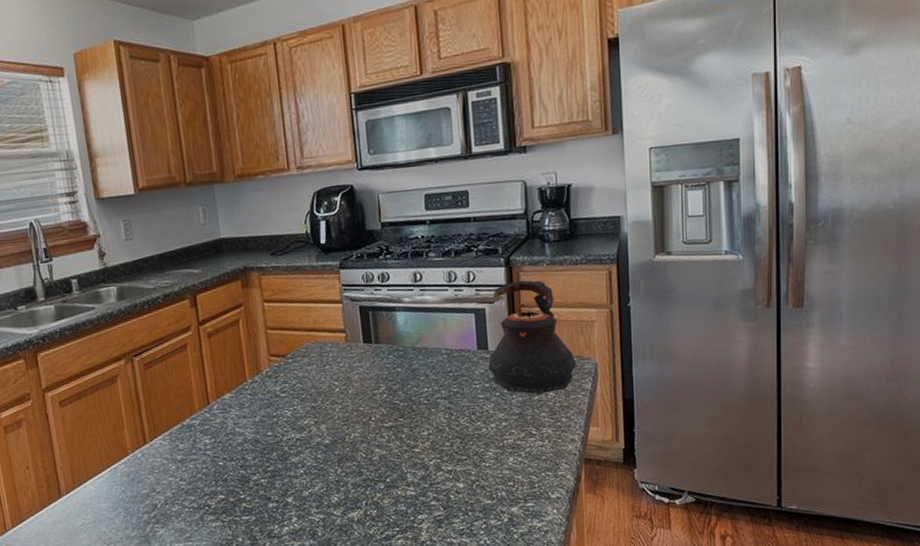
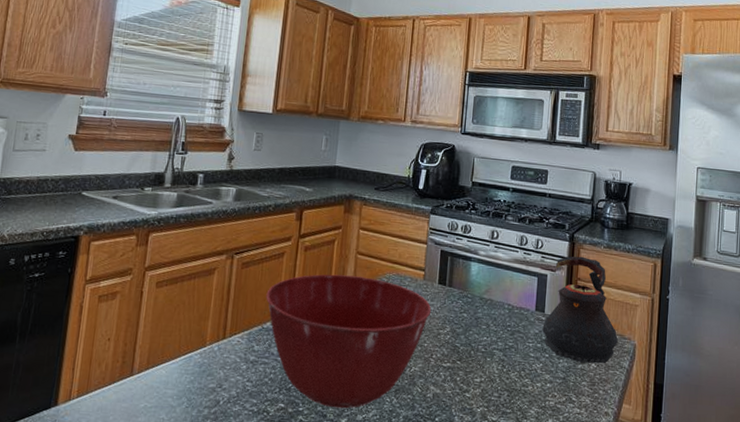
mixing bowl: none [177,351,362,489] -> present [266,274,432,409]

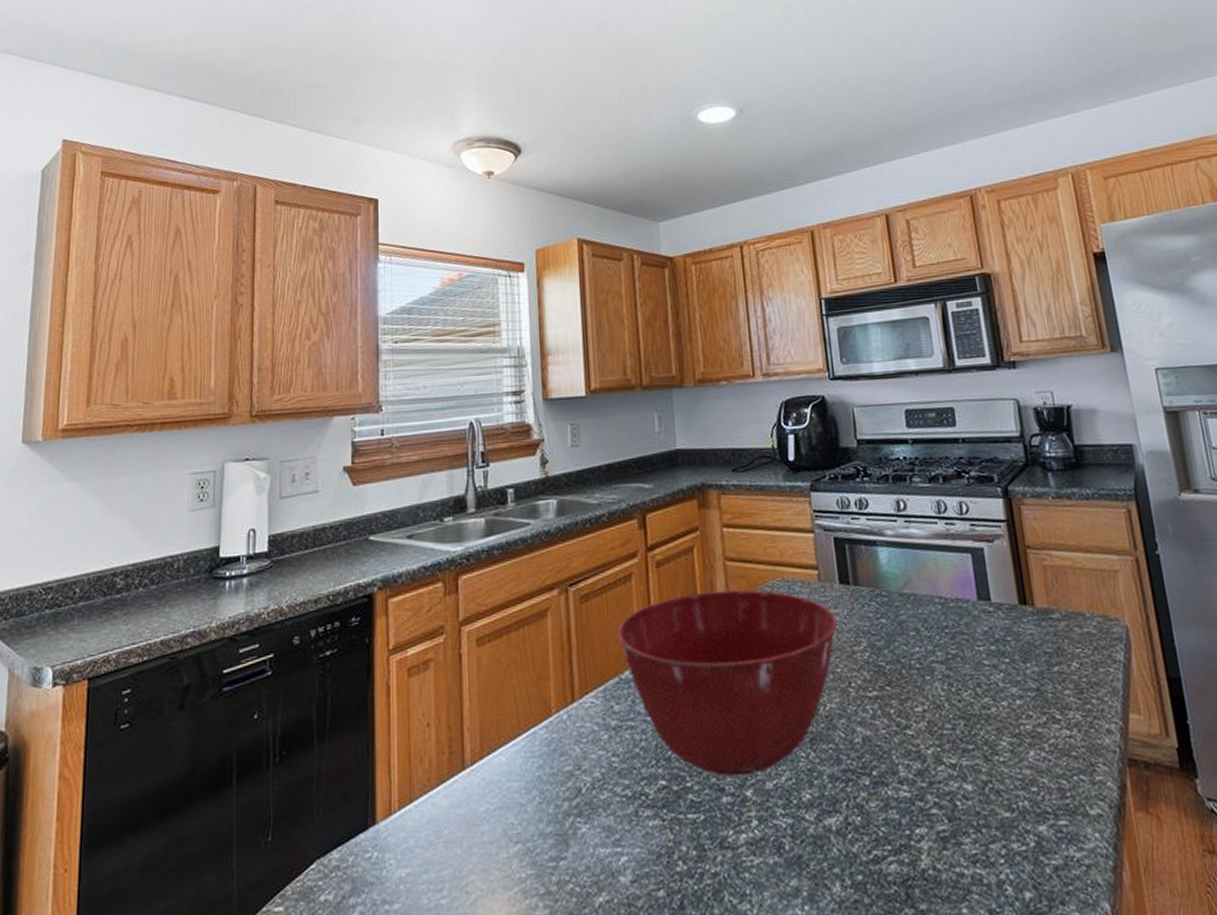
teapot: present [542,256,618,364] -> none [991,515,1102,663]

